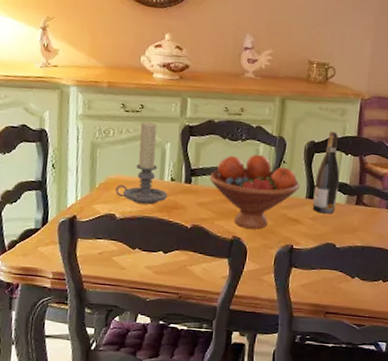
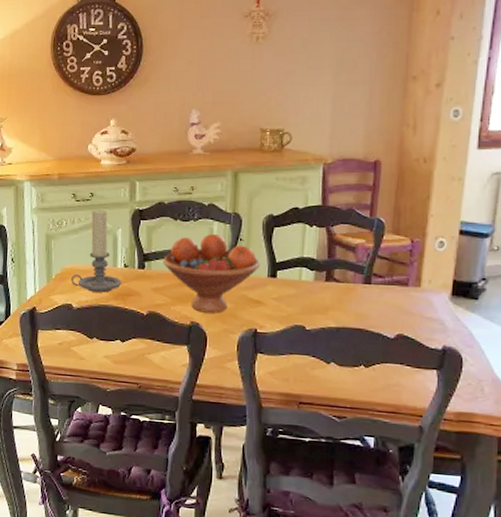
wine bottle: present [312,131,340,214] -> none [276,202,305,293]

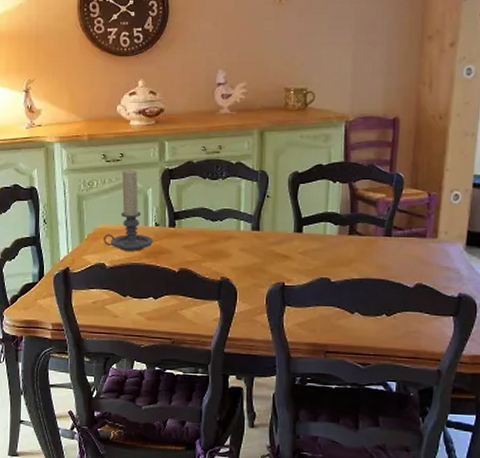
fruit bowl: present [162,233,260,313] -> none [192,191,286,268]

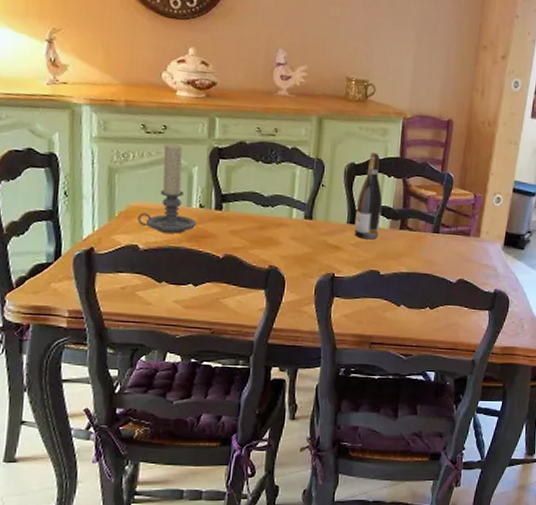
wine bottle: none [302,159,329,247] -> present [354,152,383,240]

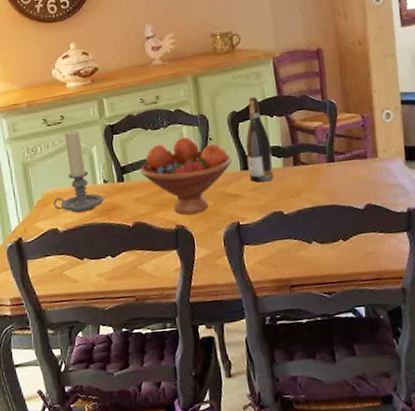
fruit bowl: none [242,177,340,258] -> present [140,136,232,215]

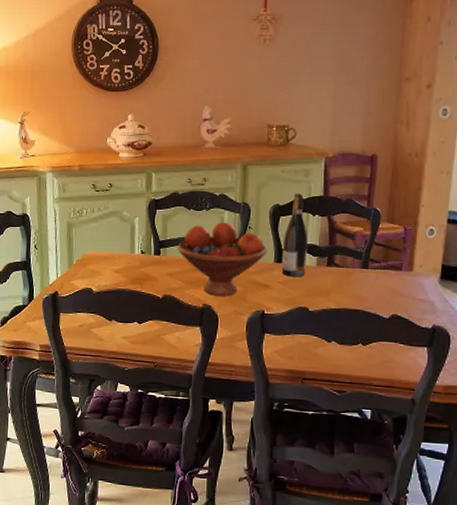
candle holder: present [53,130,104,213] -> none [91,199,139,278]

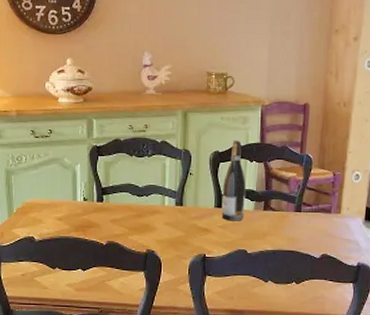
fruit bowl: present [177,222,267,296] -> none [120,168,207,241]

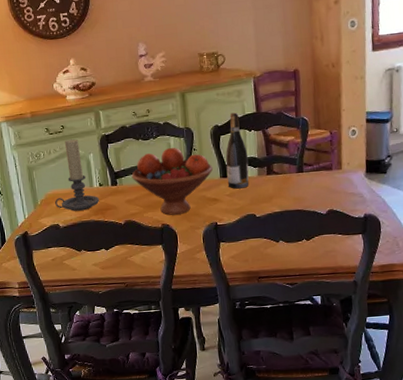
candle holder: none [33,146,82,225] -> present [55,139,100,211]
fruit bowl: none [120,168,207,241] -> present [131,147,213,215]

